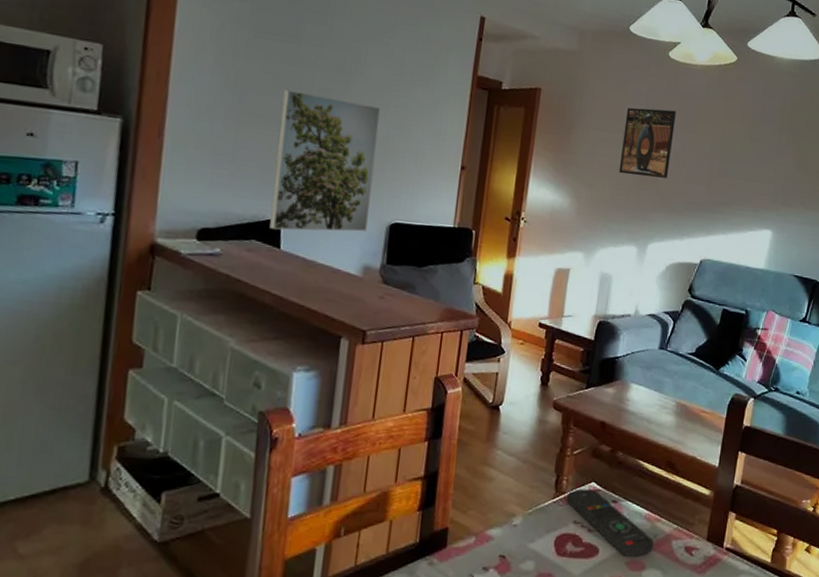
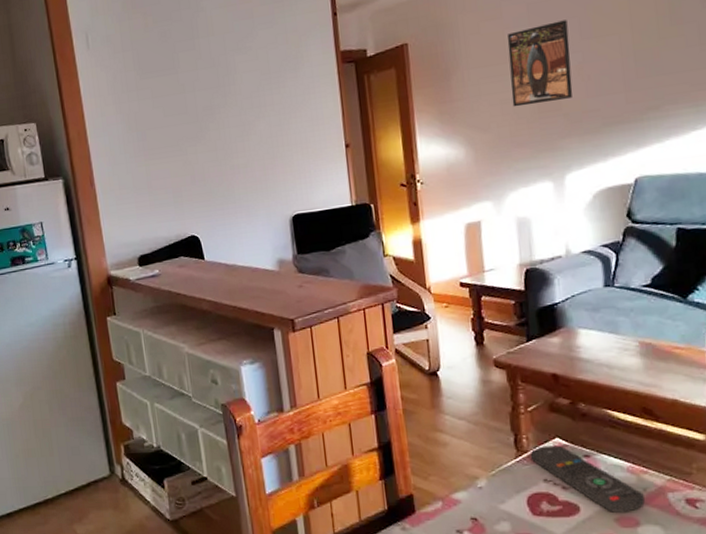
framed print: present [269,89,381,232] -> none [175,110,273,244]

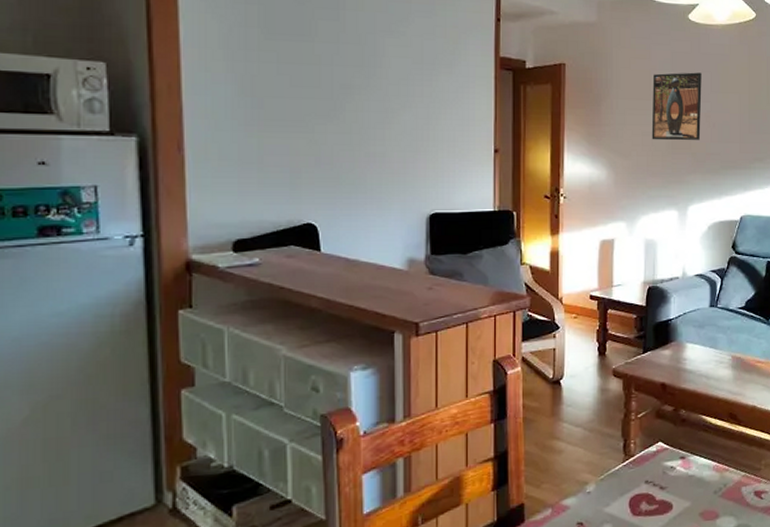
remote control: present [530,445,645,513] -> none [636,448,724,508]

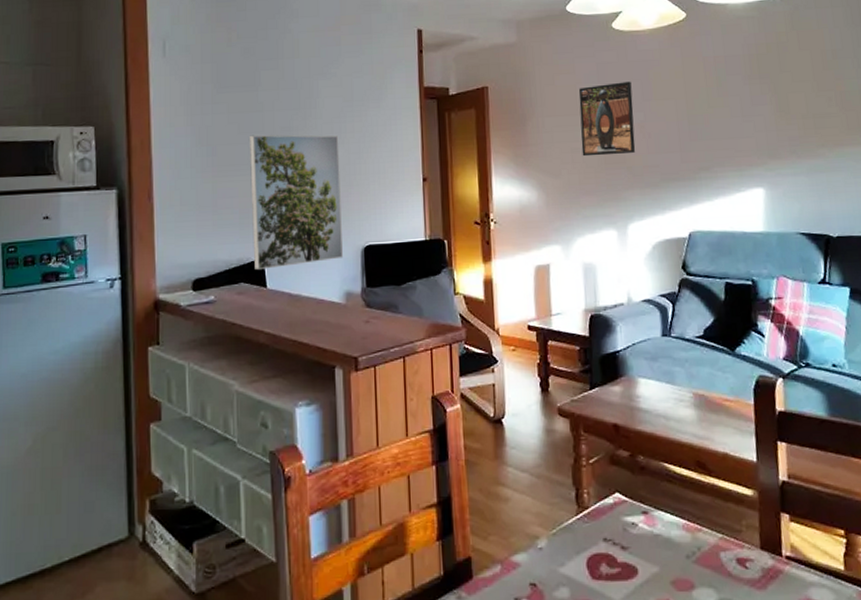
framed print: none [304,89,406,232] -> present [250,134,343,269]

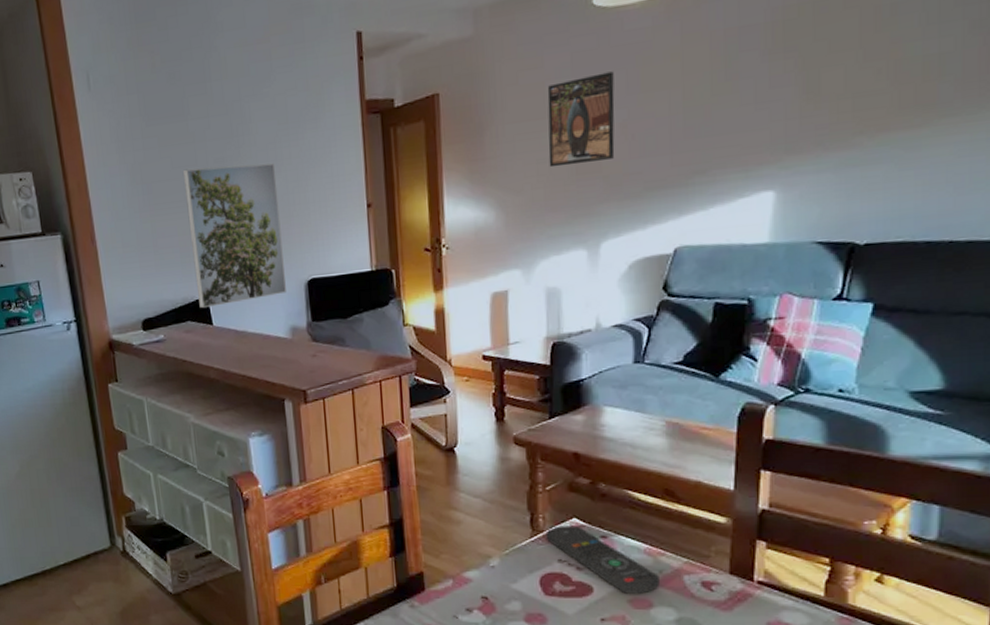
remote control: none [590,501,699,575] -> present [545,525,660,594]

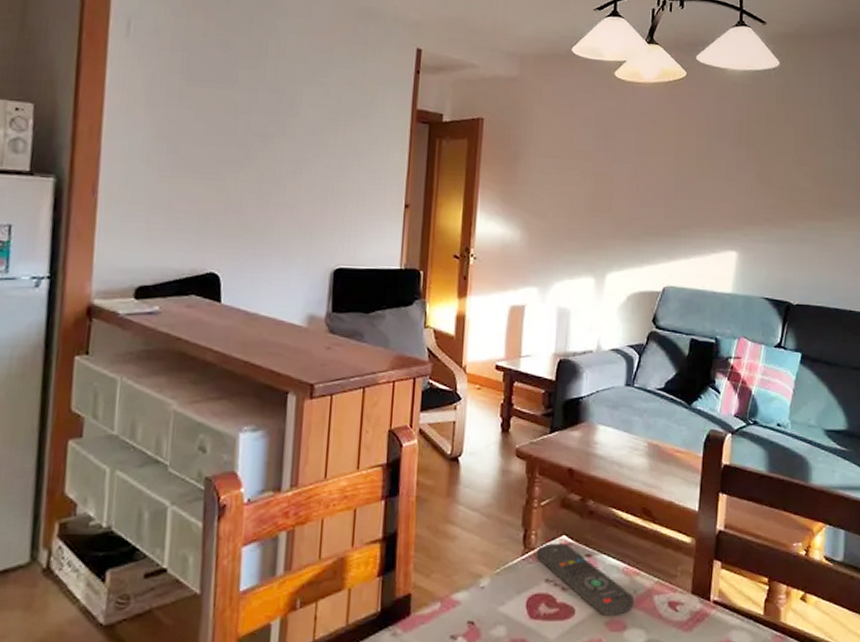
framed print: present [183,163,286,308] -> none [209,136,319,283]
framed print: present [547,71,615,168] -> none [570,131,626,203]

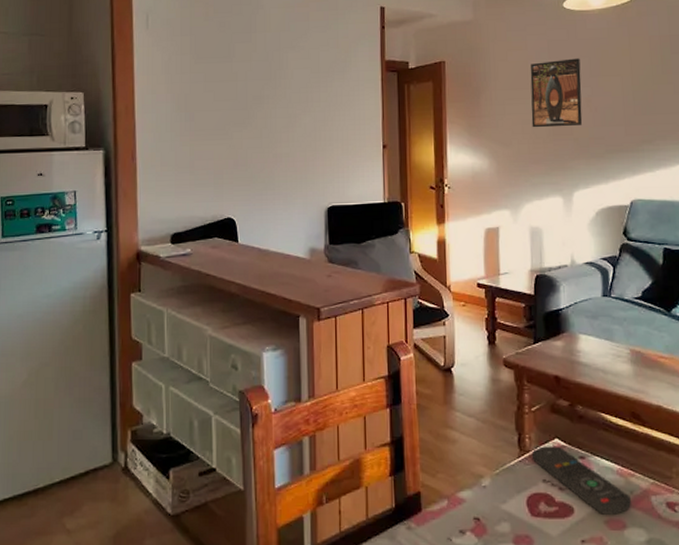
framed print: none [570,131,626,203] -> present [530,58,583,128]

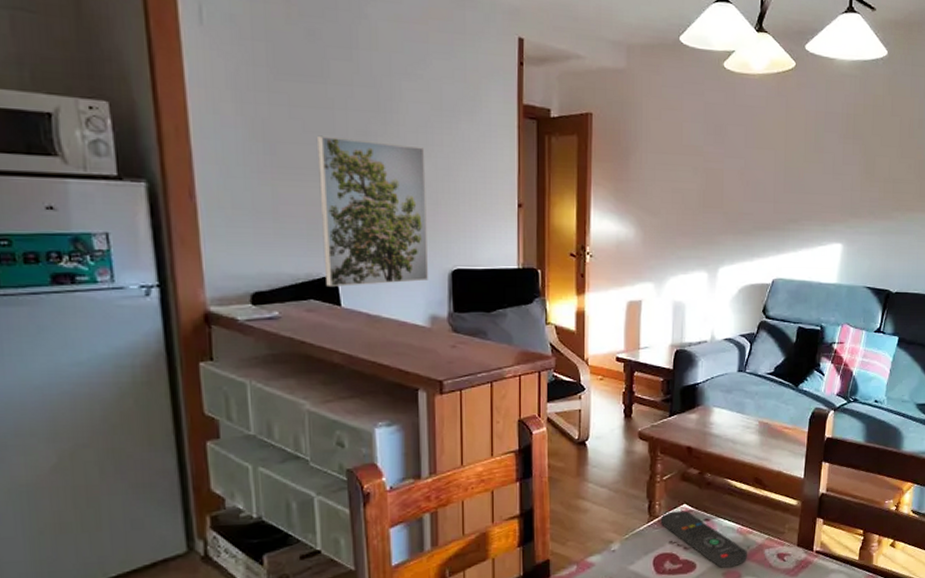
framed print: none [224,102,308,226] -> present [317,135,428,286]
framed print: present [530,58,583,128] -> none [682,125,736,199]

